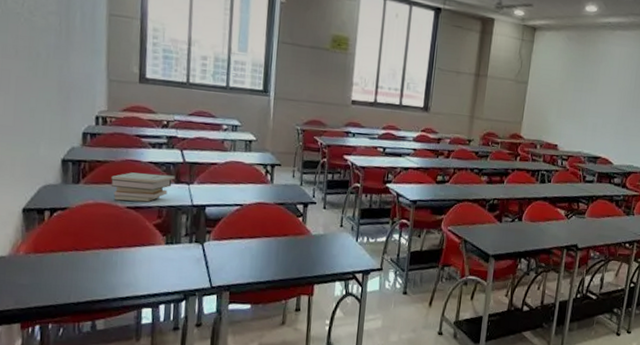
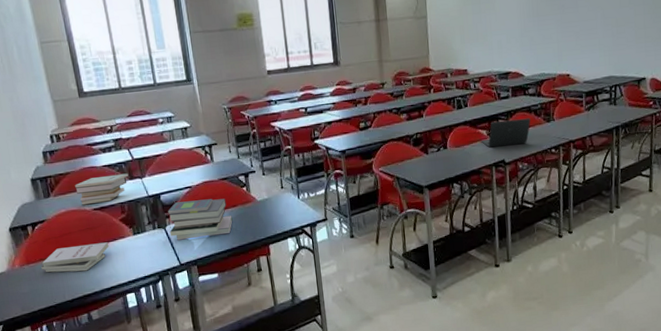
books: none [50,242,135,274] -> present [41,242,109,273]
books: none [207,218,281,264] -> present [168,198,233,240]
laptop: none [557,203,611,233] -> present [481,118,531,148]

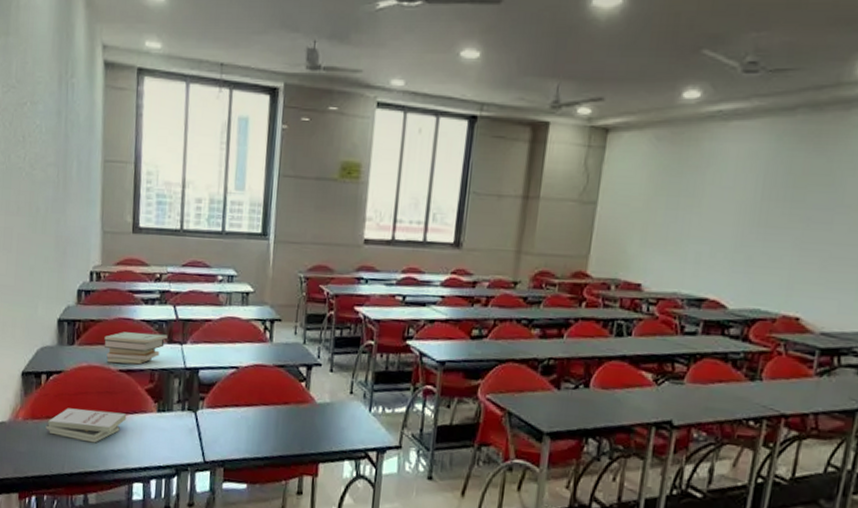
books: present [168,198,233,240] -> none [200,383,280,437]
laptop: present [481,118,531,148] -> none [641,363,725,405]

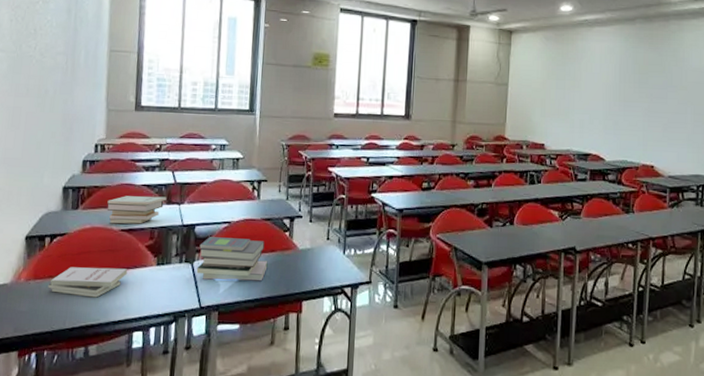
books: none [200,383,280,437] -> present [196,237,268,281]

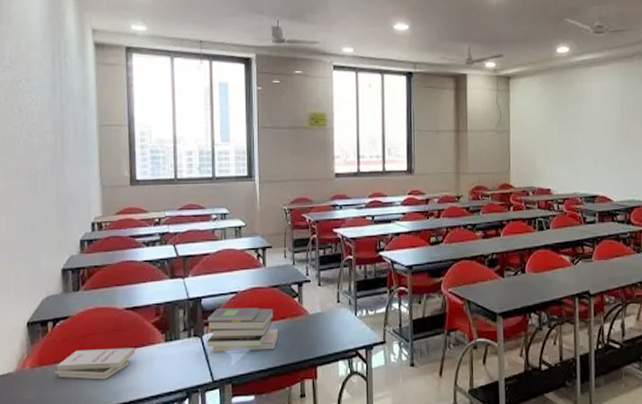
books: present [106,195,167,225] -> none [109,271,170,303]

